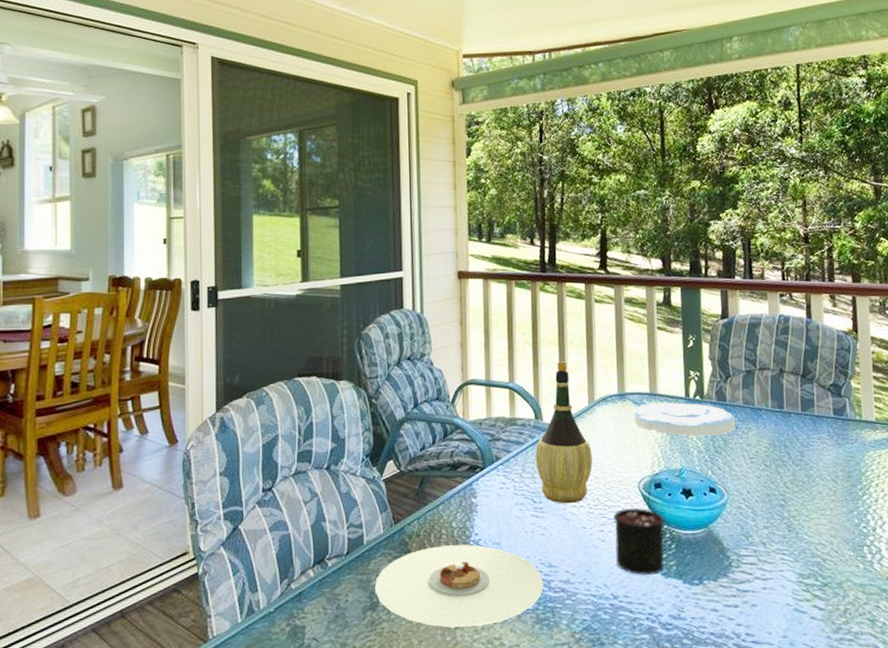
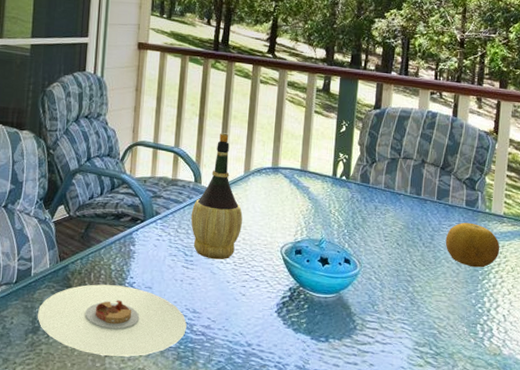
candle: present [613,491,666,575] -> none [253,256,302,329]
plate: present [635,402,736,437] -> none [284,178,376,213]
fruit: none [816,433,877,483] -> present [445,222,500,268]

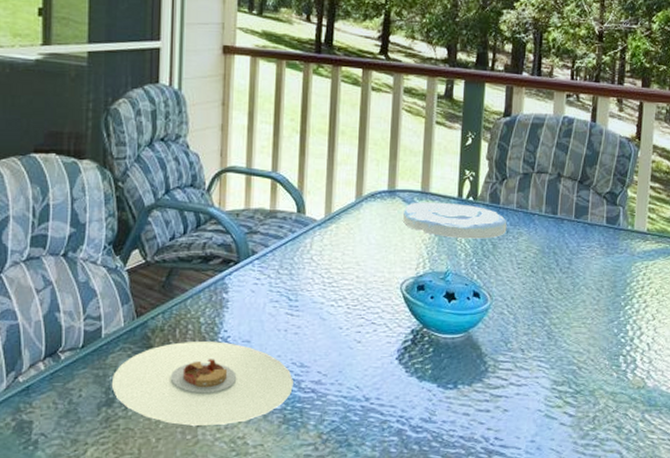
wine bottle: present [190,133,243,260] -> none [294,152,355,303]
plate: none [284,178,376,213] -> present [403,202,507,239]
fruit: present [445,222,500,268] -> none [584,242,644,292]

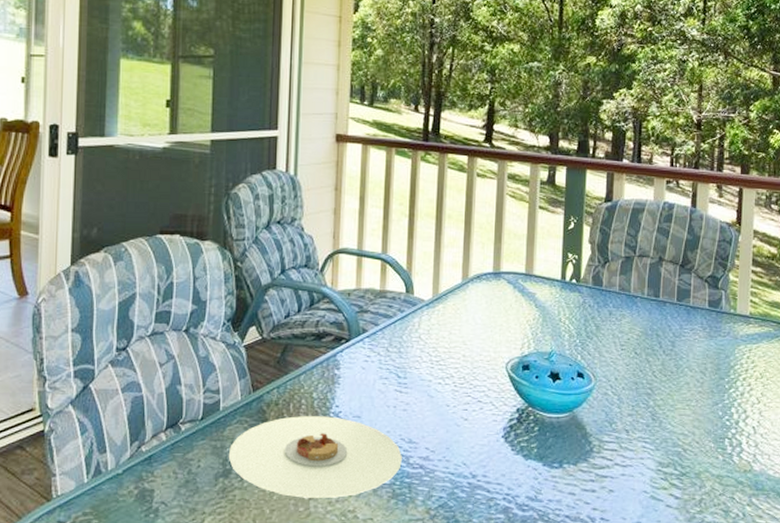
plate: present [403,202,507,239] -> none [508,283,610,321]

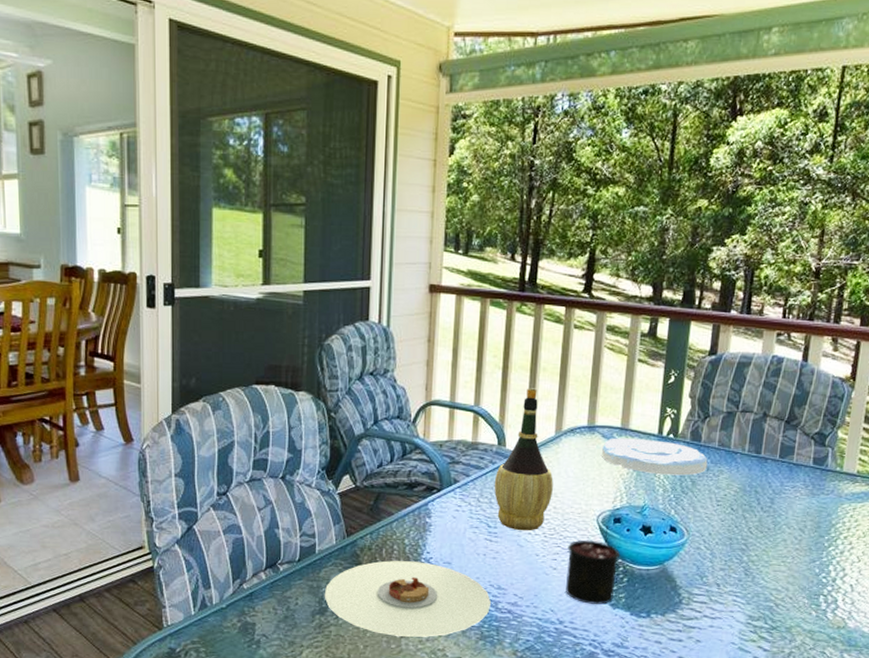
wine bottle: none [403,235,462,381] -> present [494,388,553,531]
candle: none [478,373,531,456] -> present [566,525,621,604]
plate: none [508,283,610,321] -> present [602,438,708,476]

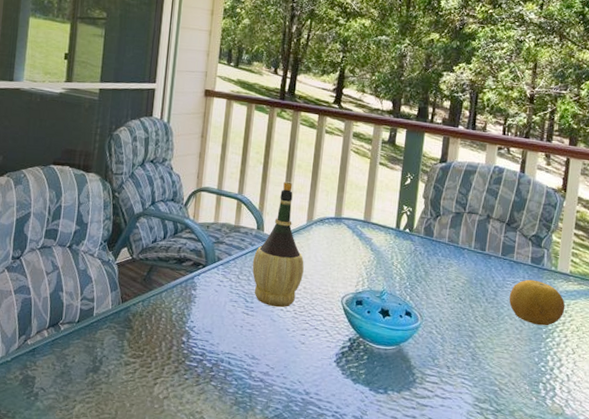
plate: present [324,560,491,637] -> none [98,326,245,400]
candle: present [566,525,621,604] -> none [312,307,362,379]
plate: present [602,438,708,476] -> none [347,229,439,266]
fruit: none [787,483,851,533] -> present [509,279,565,326]

